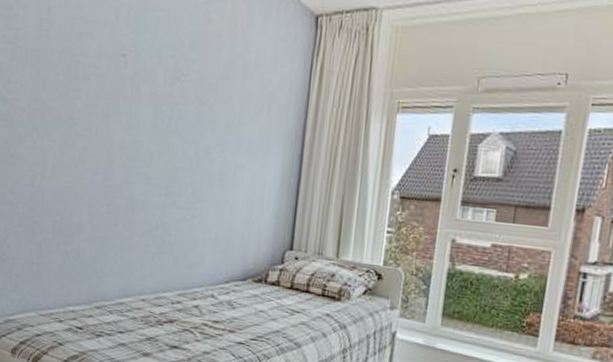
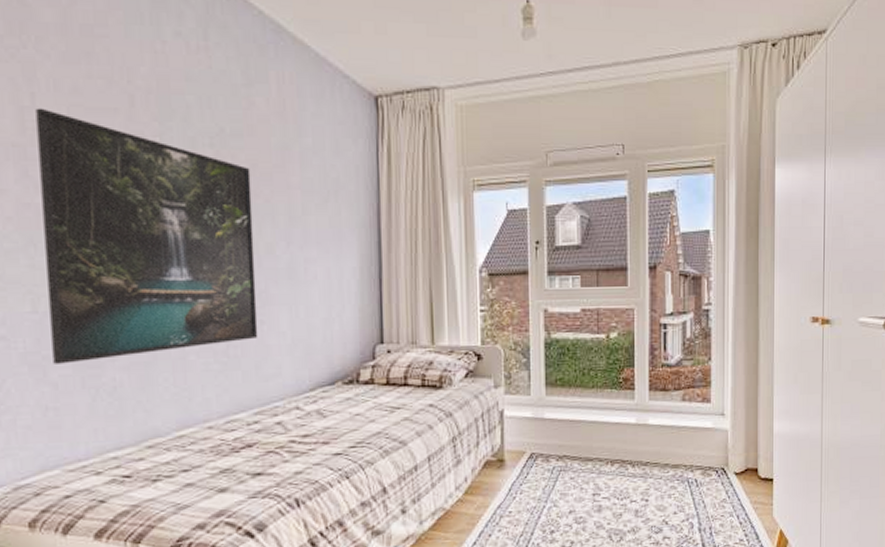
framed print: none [40,20,201,231] -> present [35,108,258,364]

